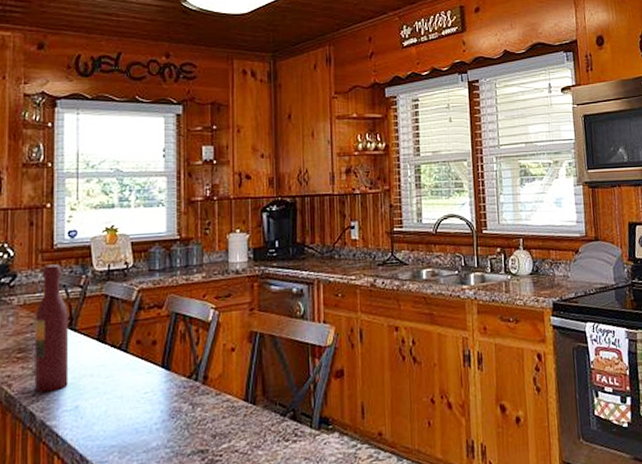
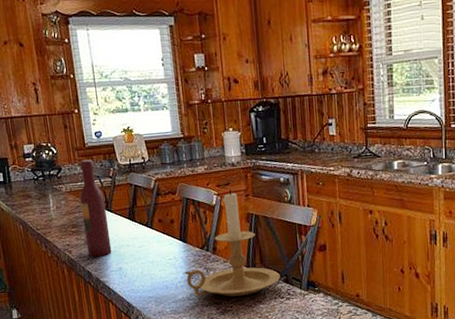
candle holder: none [163,301,286,443] -> present [185,189,280,297]

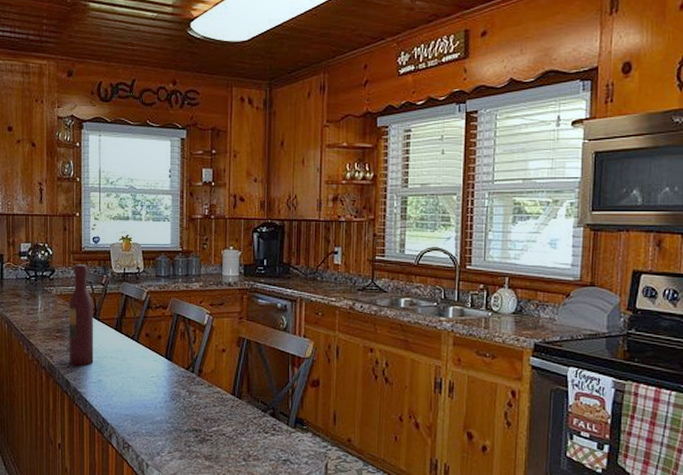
candle holder: present [185,189,280,297] -> none [166,309,267,426]

